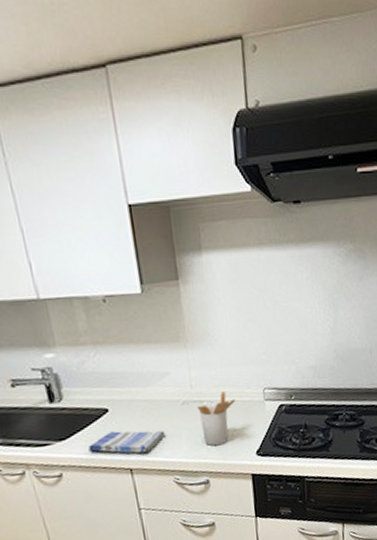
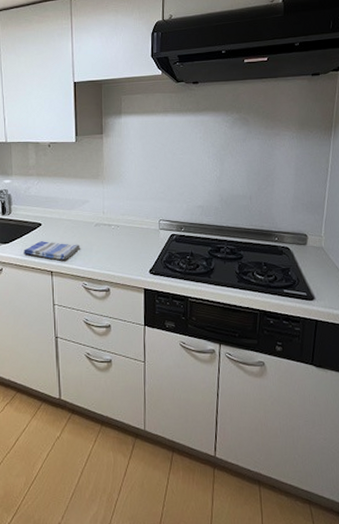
utensil holder: present [197,391,236,446] -> none [106,219,137,262]

